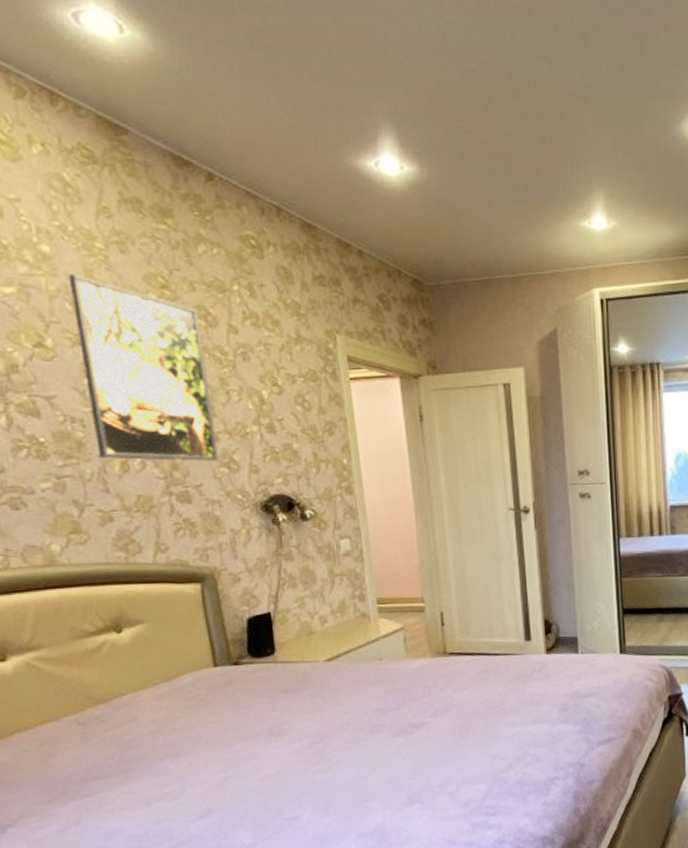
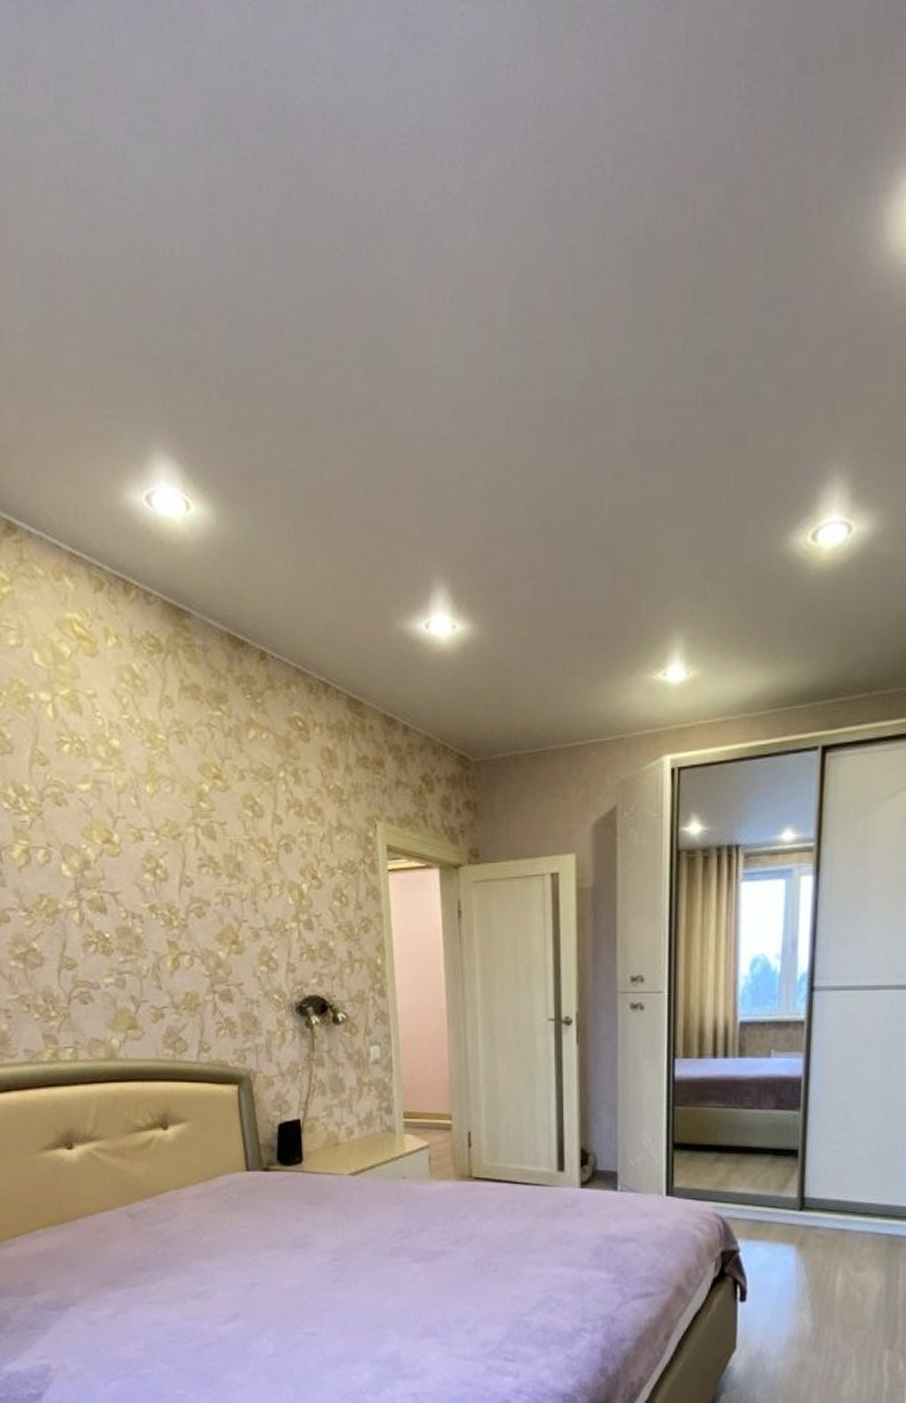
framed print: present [69,274,219,462] -> none [135,768,259,960]

